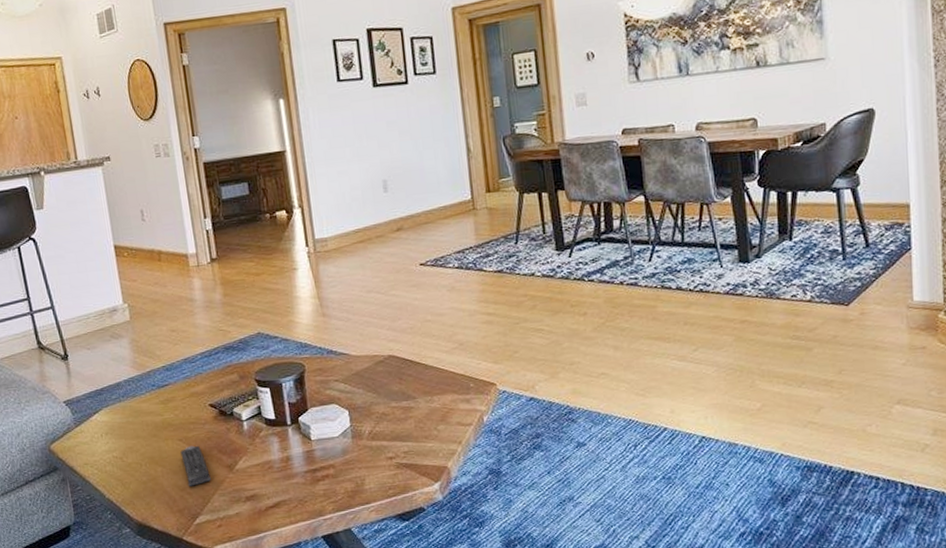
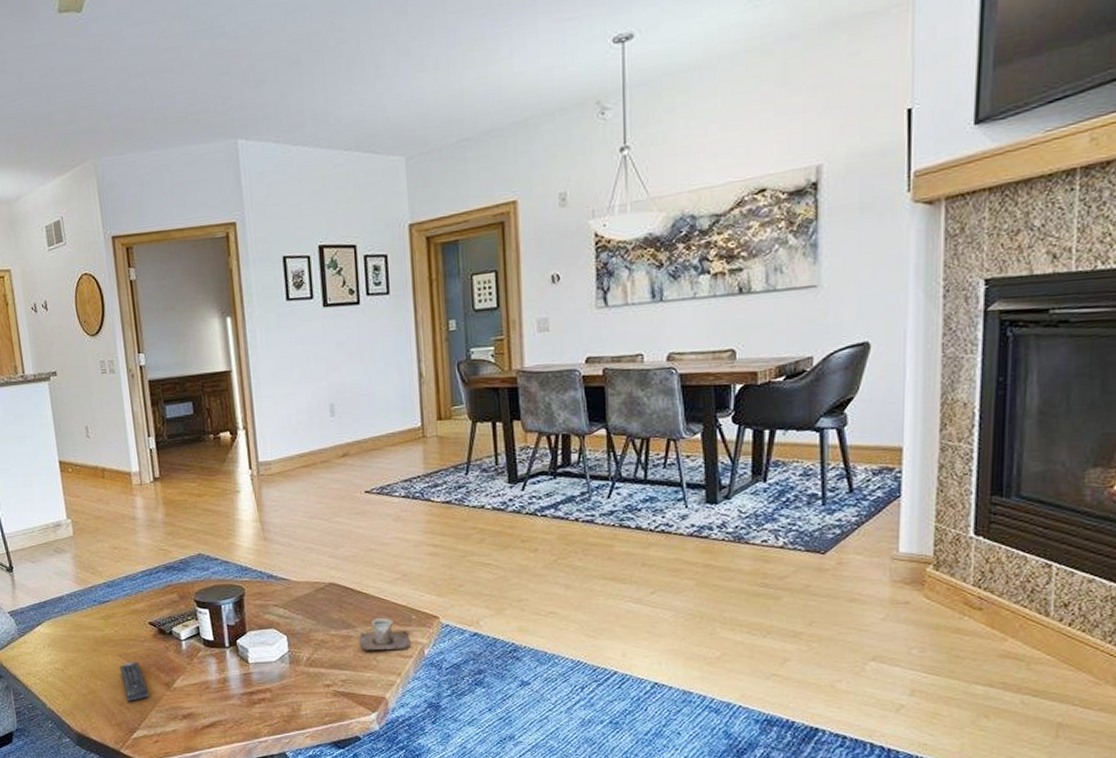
cup: none [419,388,470,422] -> present [359,618,411,651]

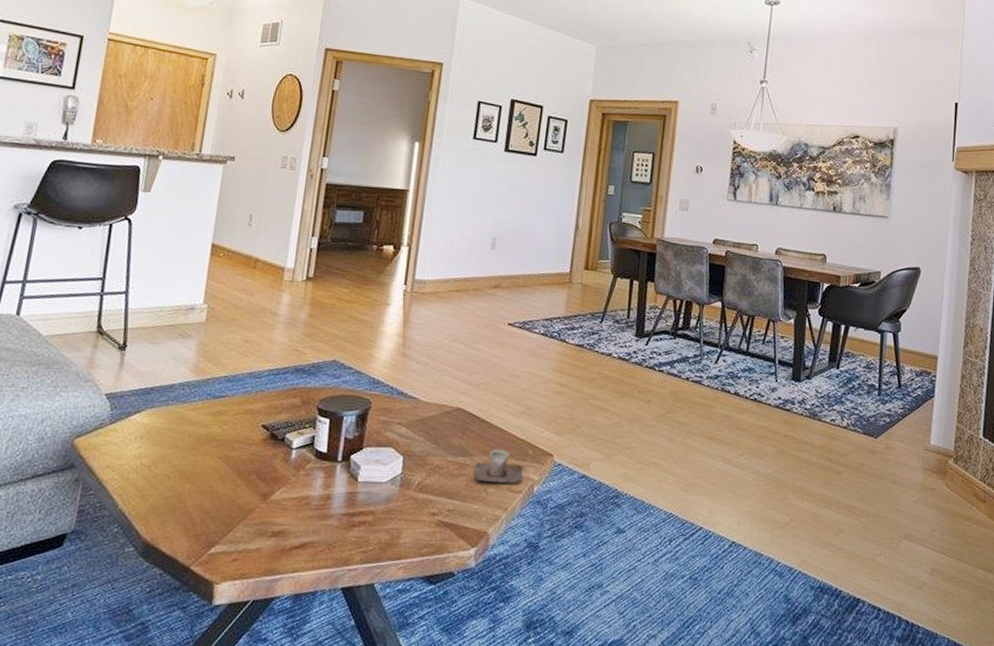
remote control: present [120,662,149,702] -> none [213,465,241,511]

